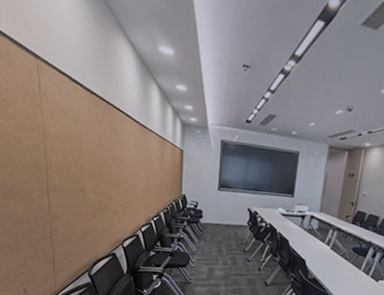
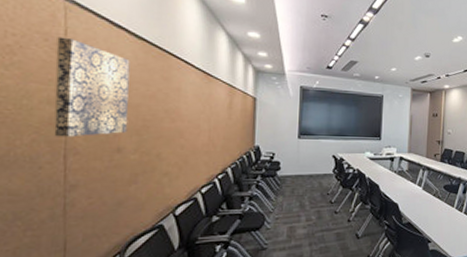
wall art: none [34,92,87,178] -> present [53,36,131,138]

